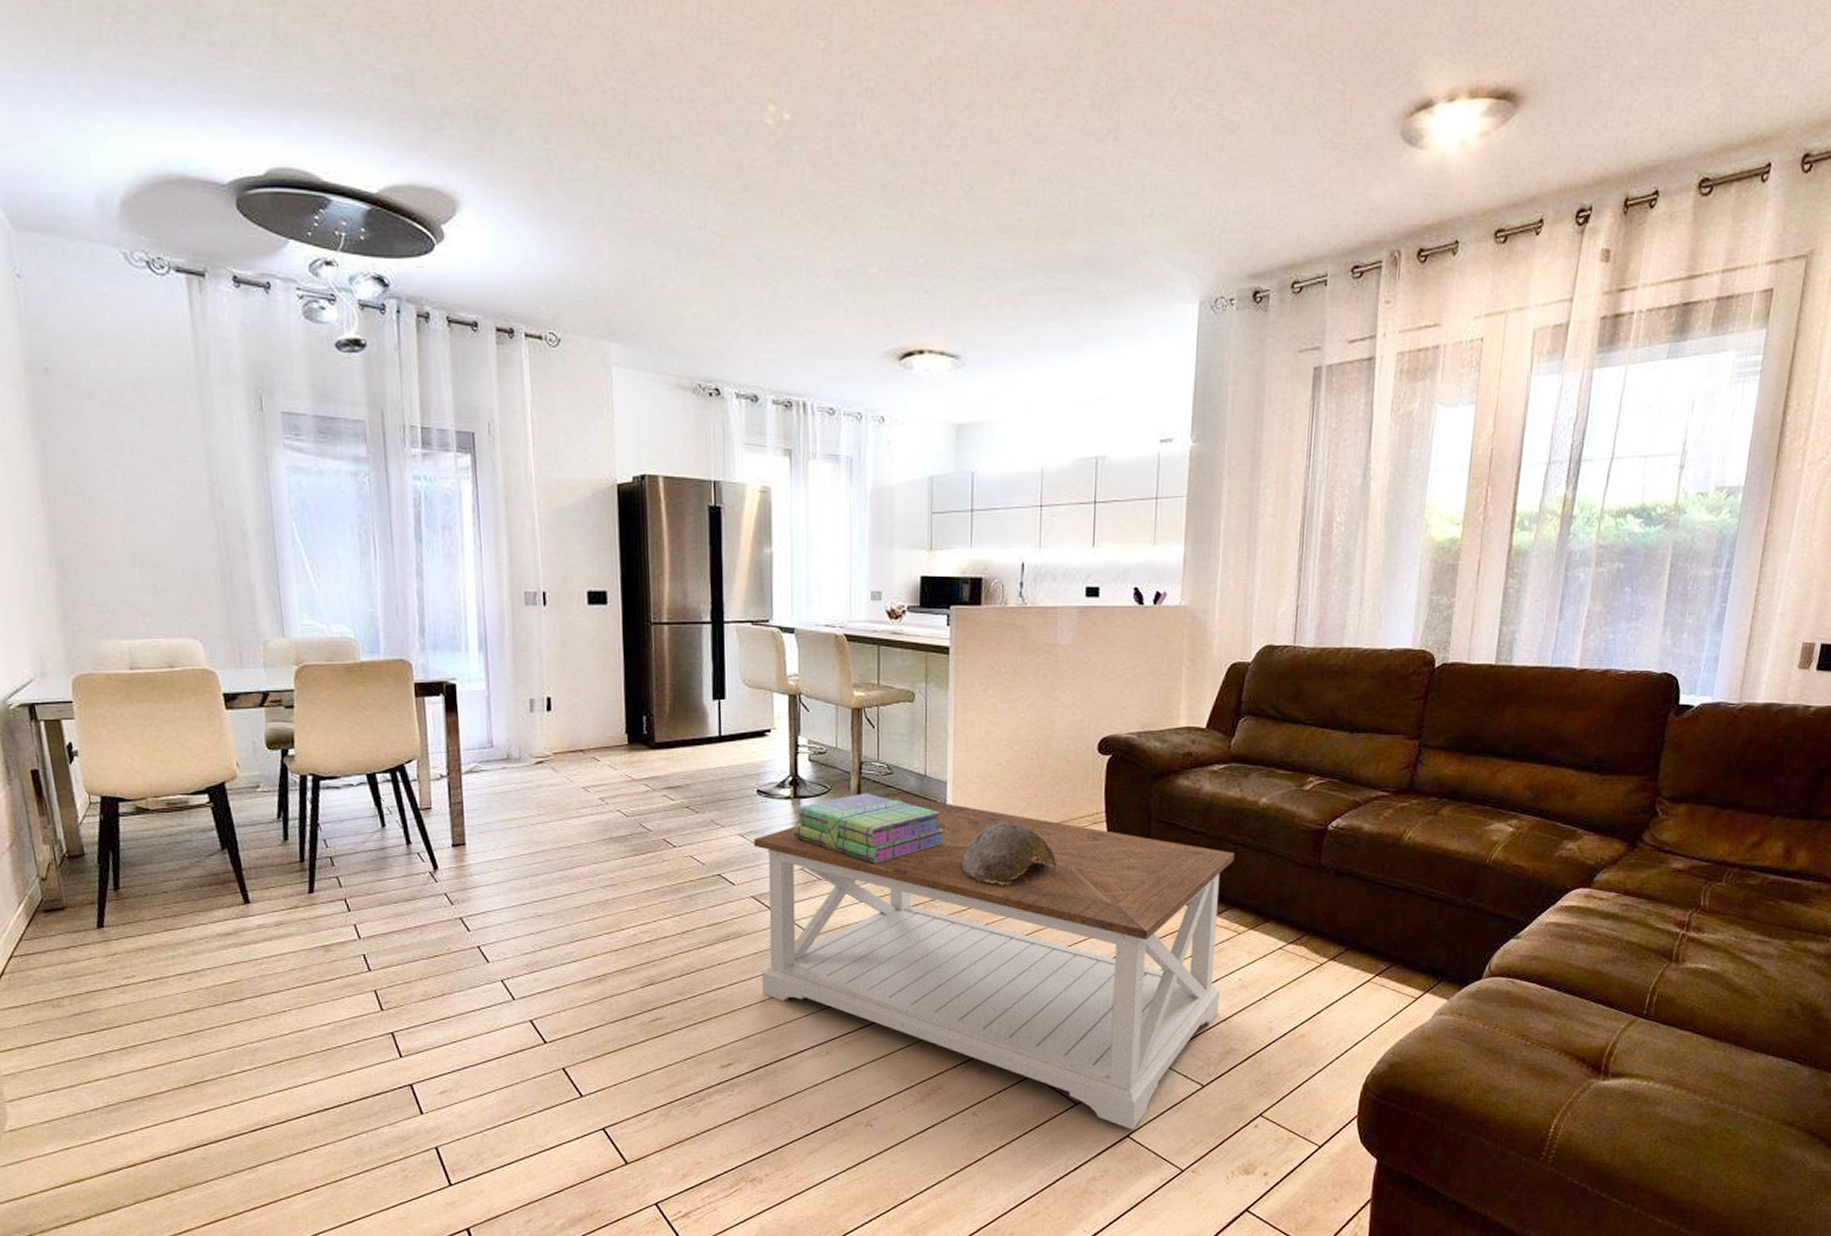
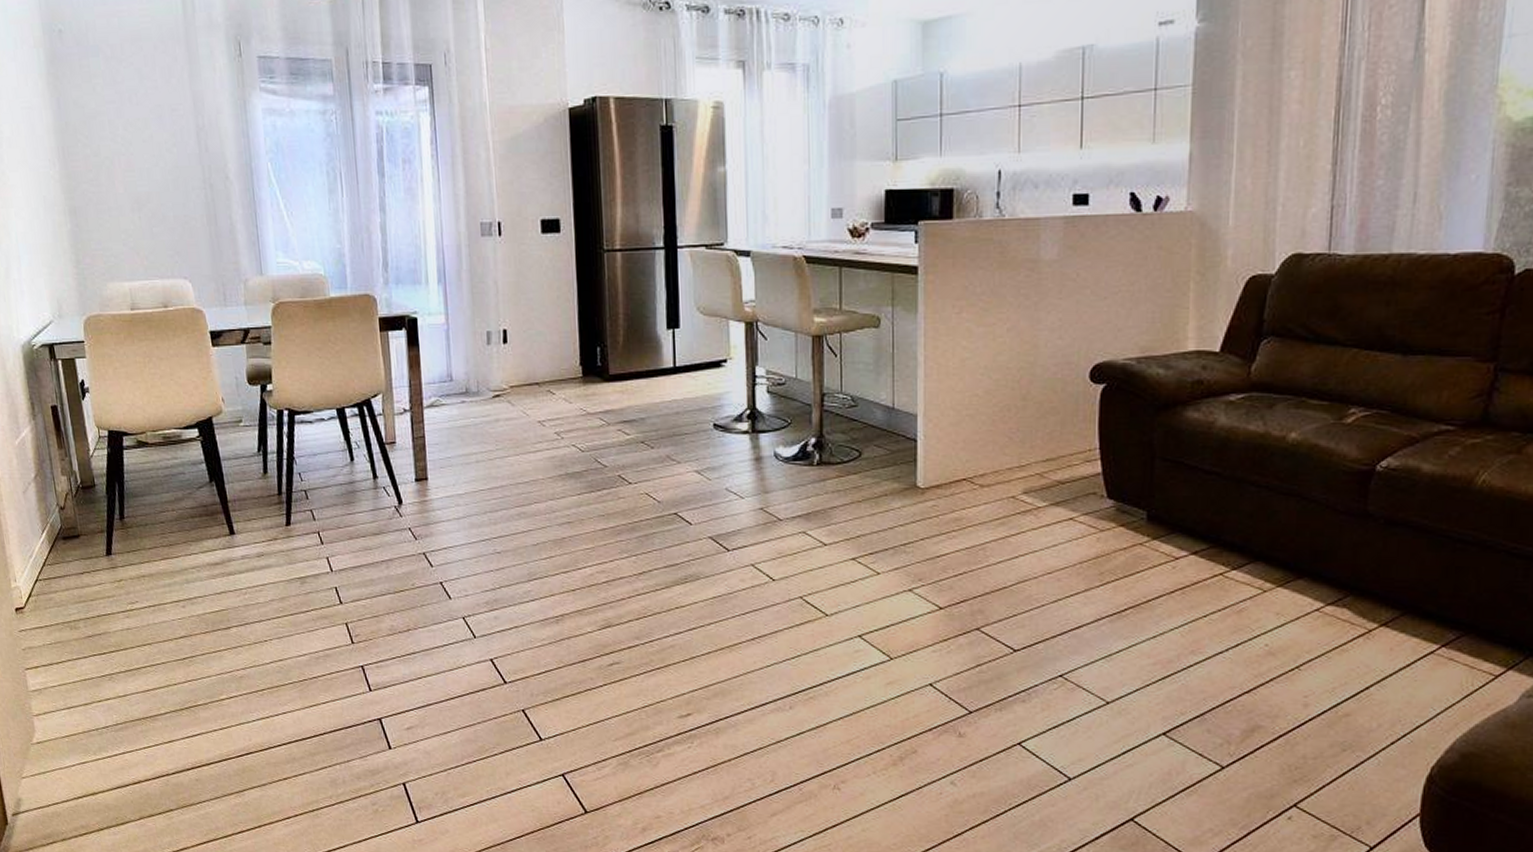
coffee table: present [754,795,1235,1130] -> none [711,429,1258,813]
stack of books: present [792,793,945,863] -> none [751,427,916,504]
decorative bowl: present [961,822,1057,886] -> none [934,460,1044,531]

